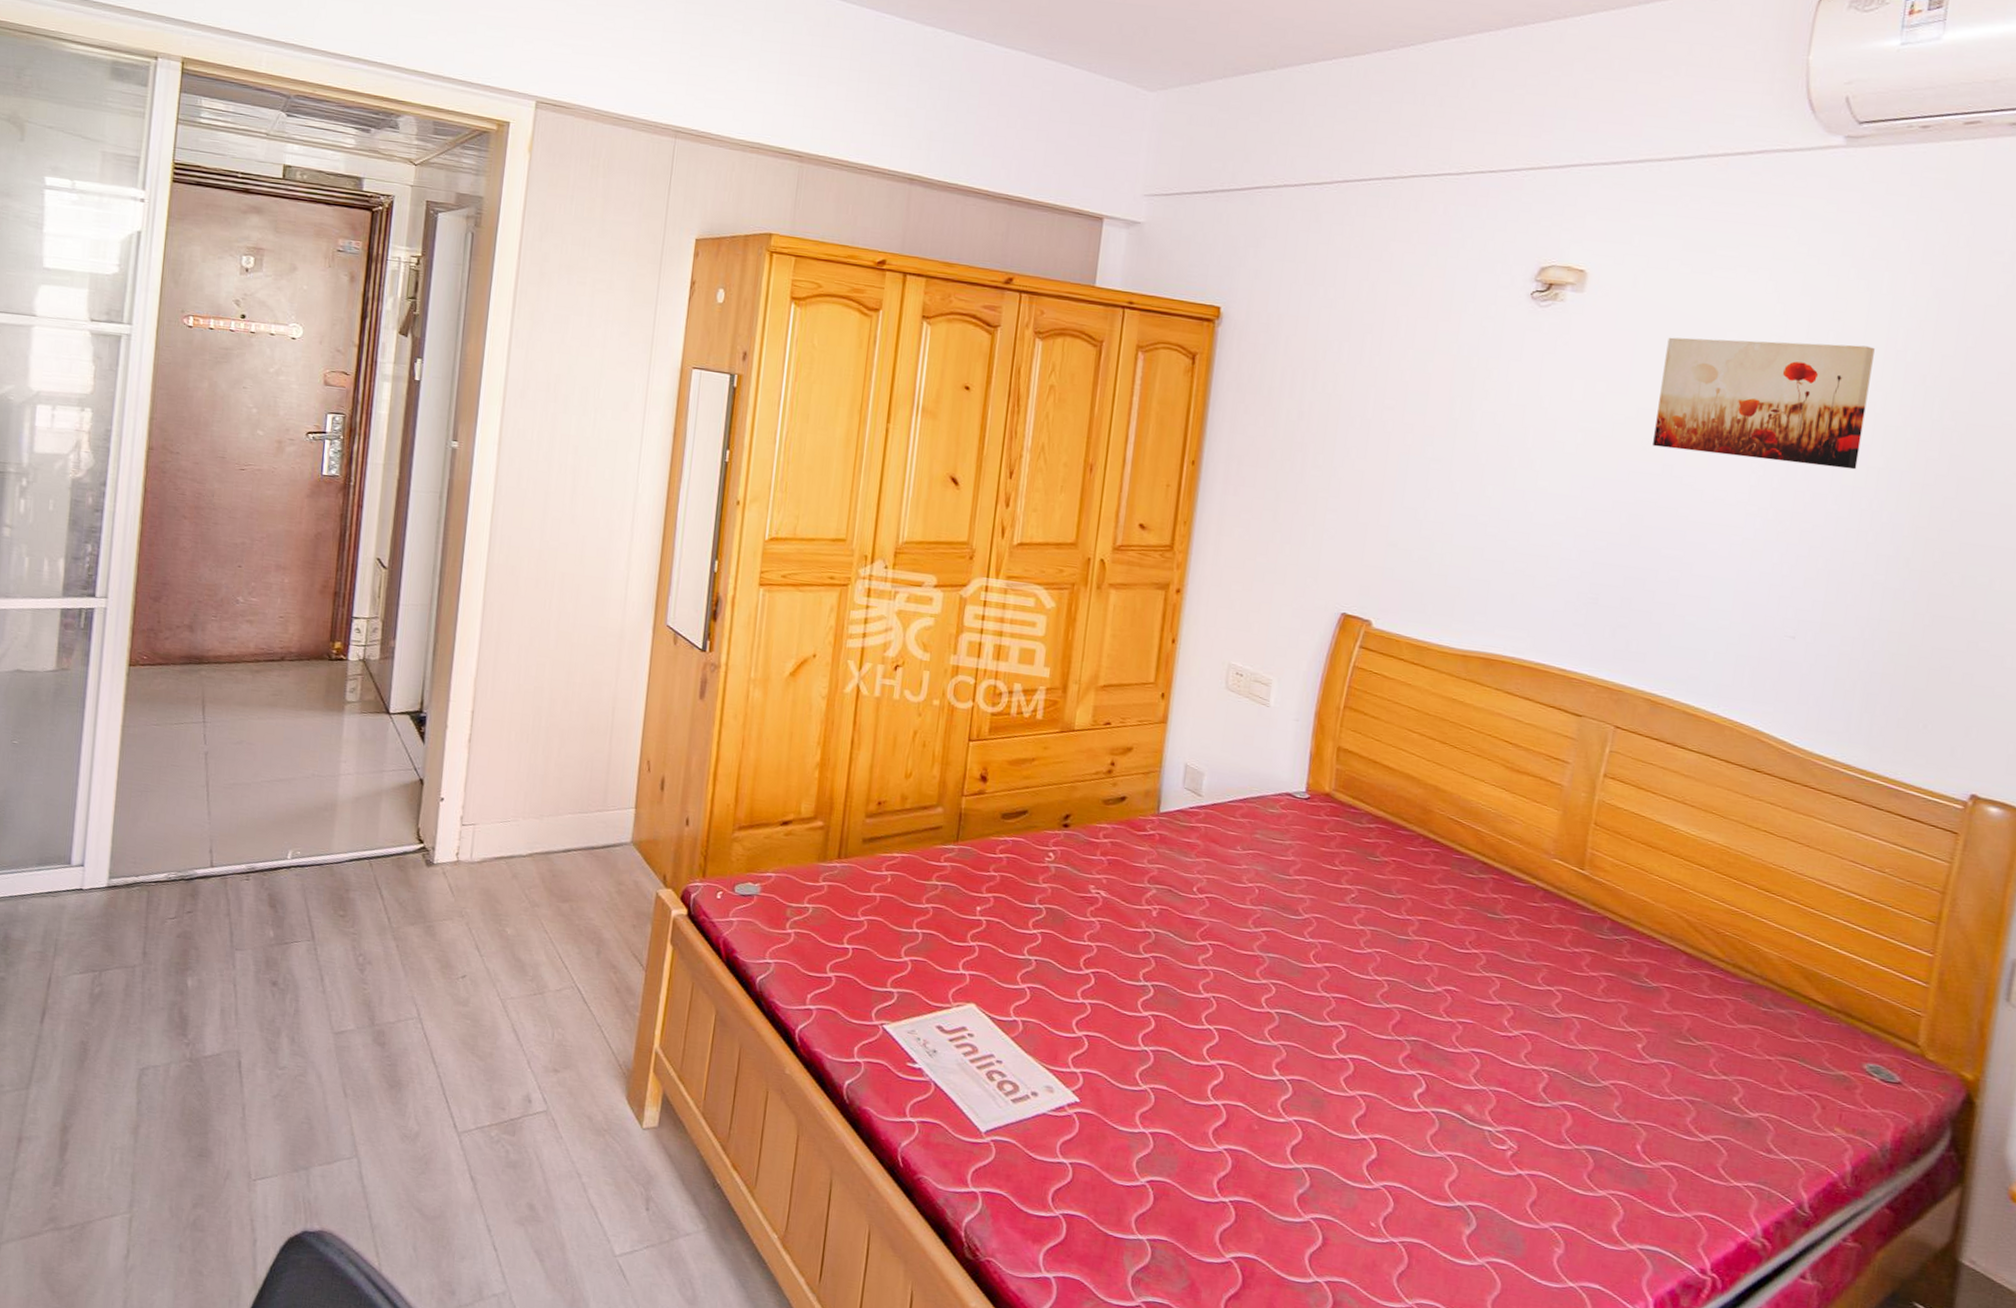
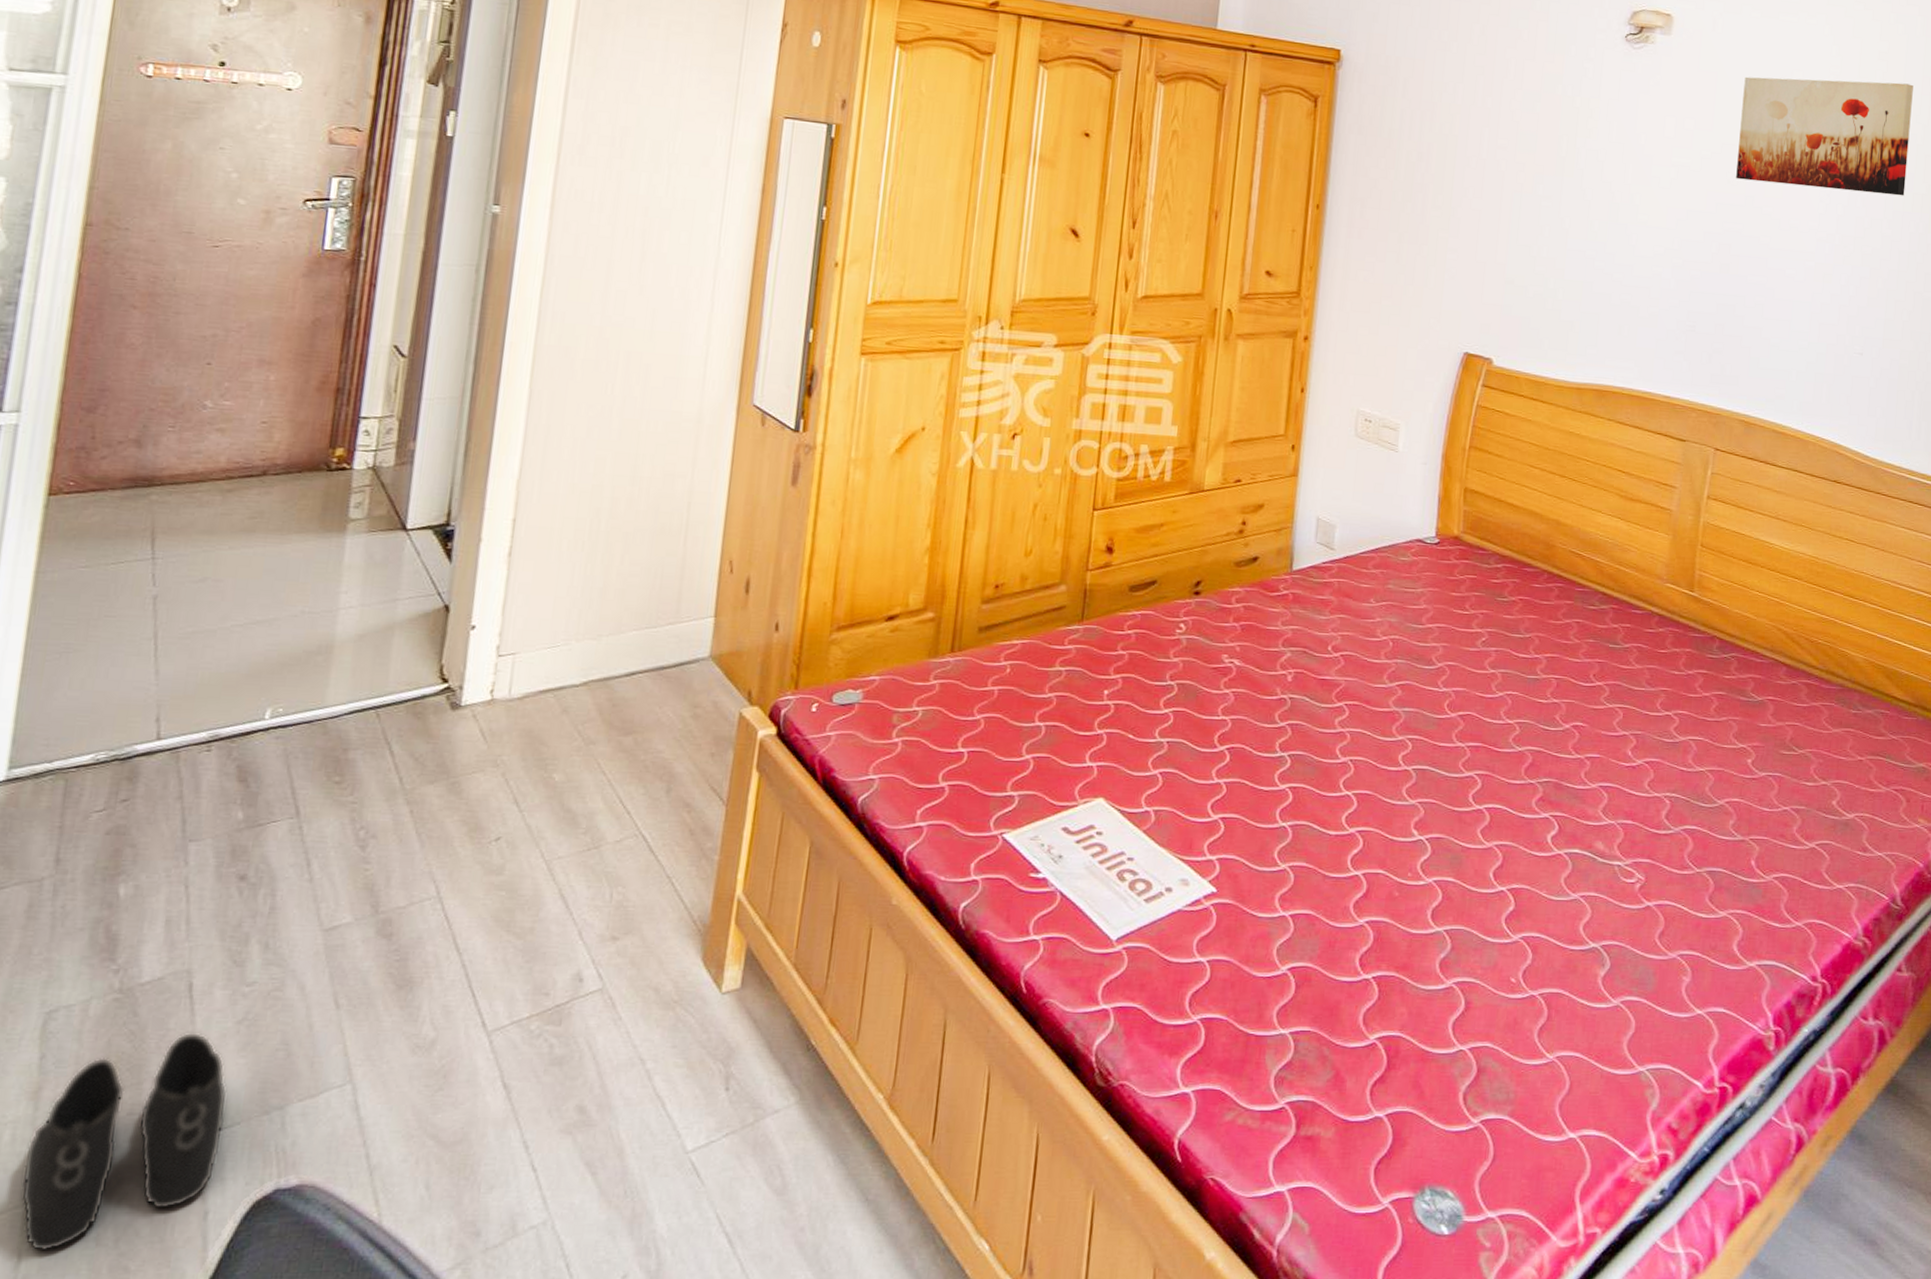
boots: none [127,1099,268,1250] -> present [20,1032,228,1252]

